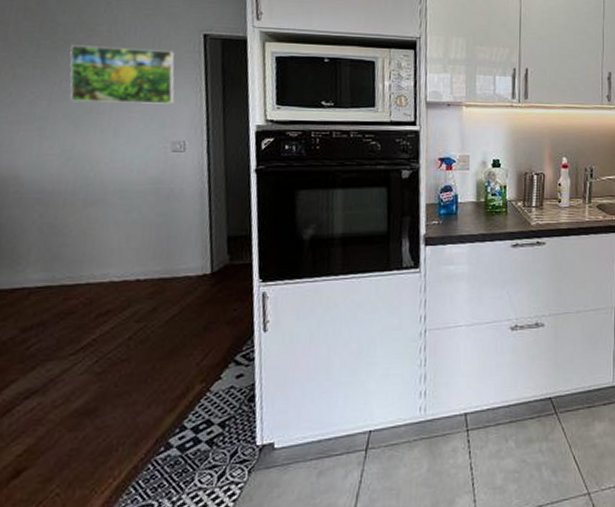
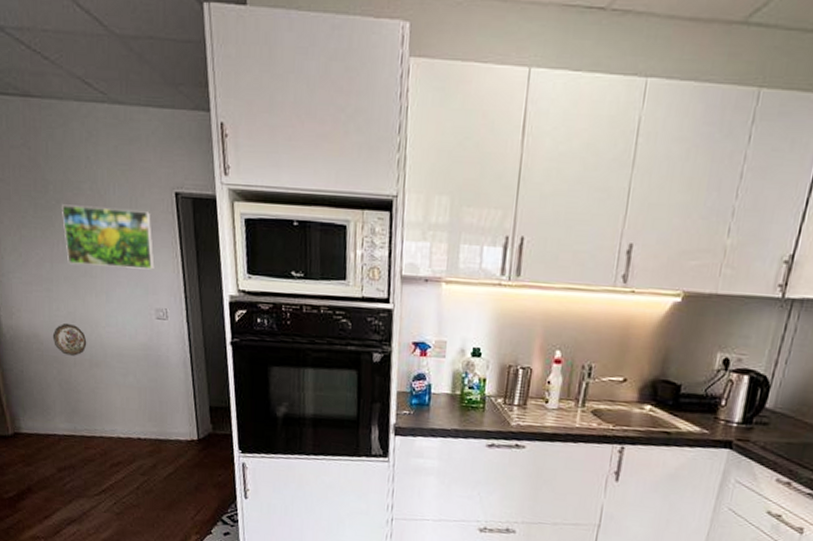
decorative plate: none [38,161,83,196] -> present [52,322,87,356]

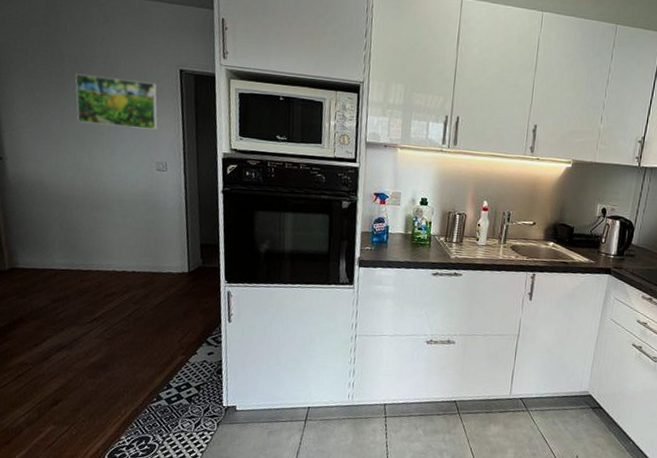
decorative plate: present [52,322,87,356] -> none [57,171,90,201]

